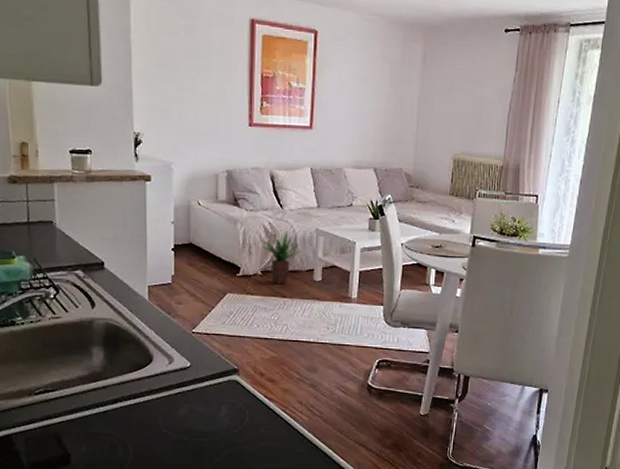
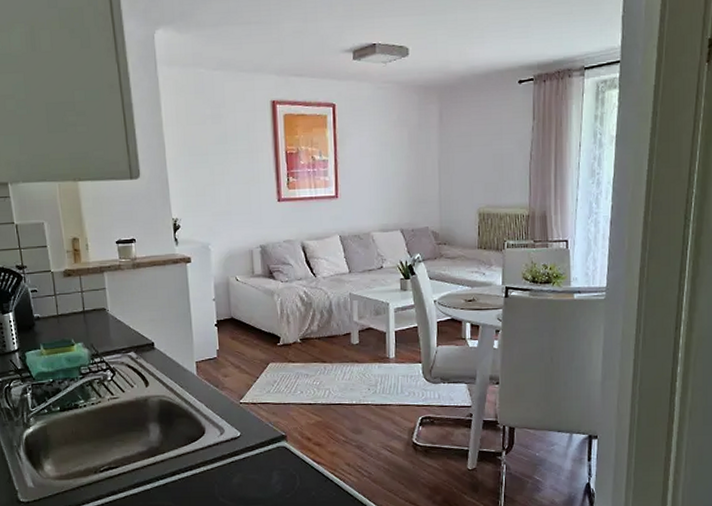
potted plant: present [262,231,302,285] -> none [299,298,338,350]

